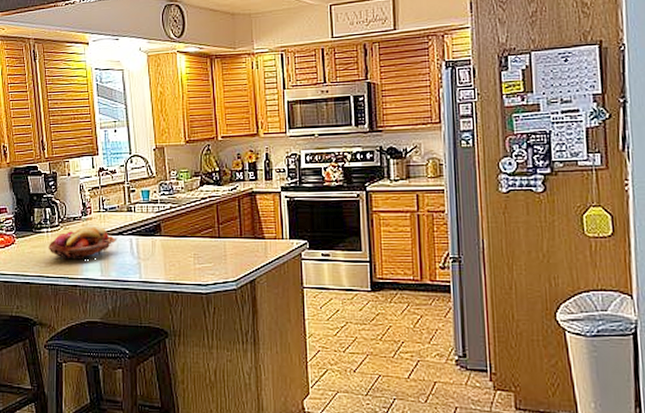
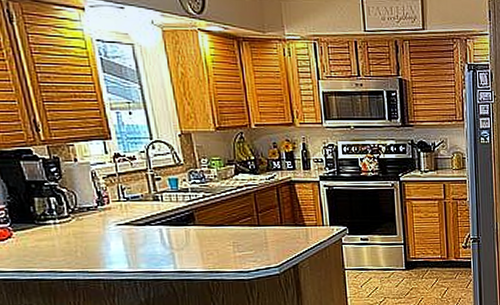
fruit basket: present [48,225,117,260] -> none [58,216,145,253]

